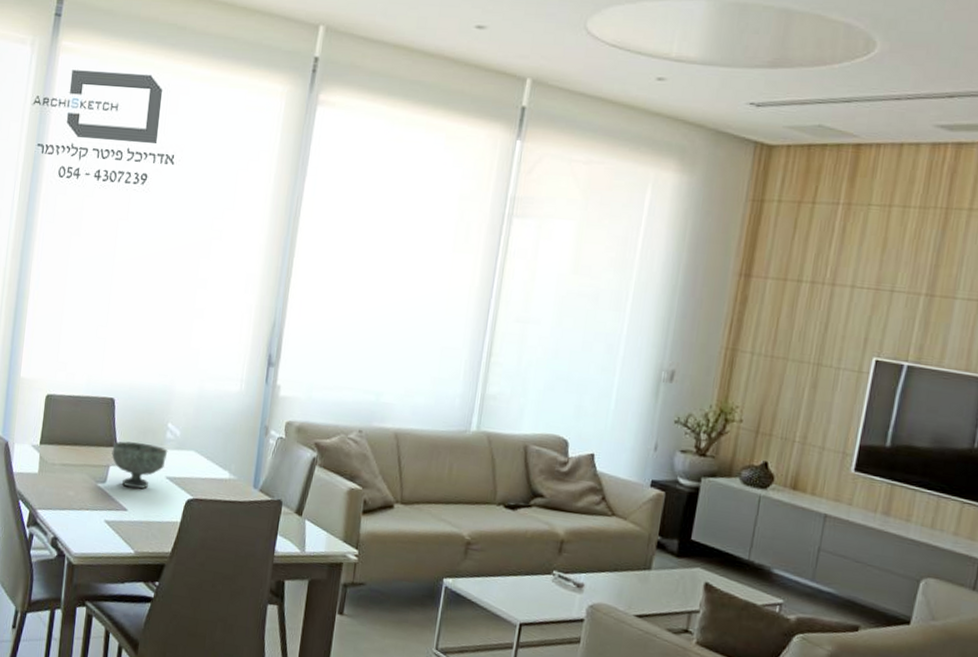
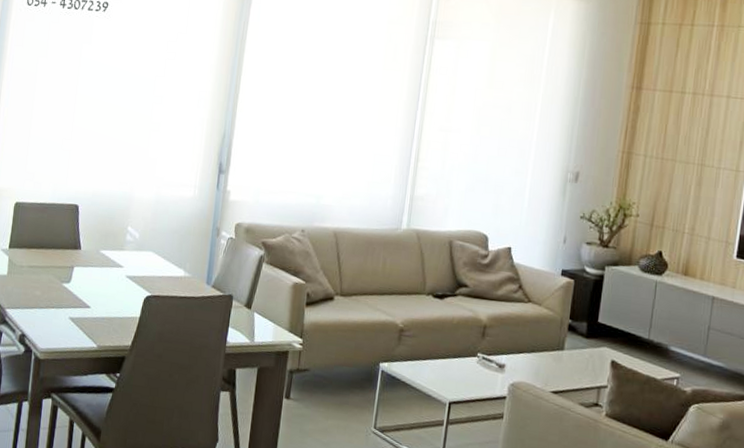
bowl: present [111,441,168,489] -> none [76,244,128,288]

